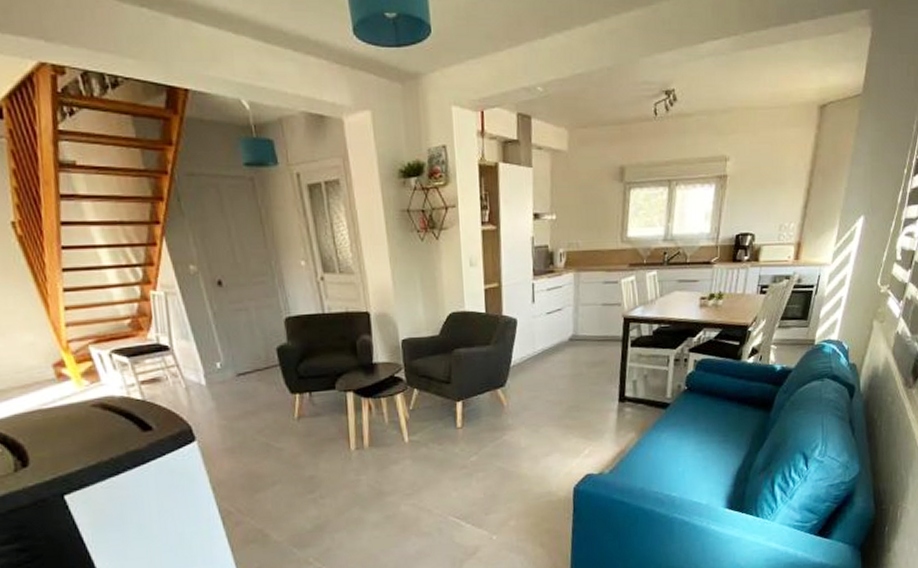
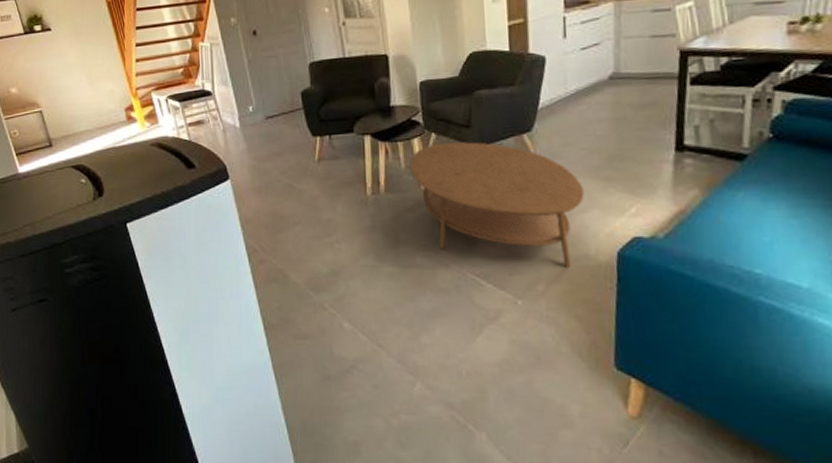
coffee table: none [393,396,548,505] -> present [410,142,584,269]

